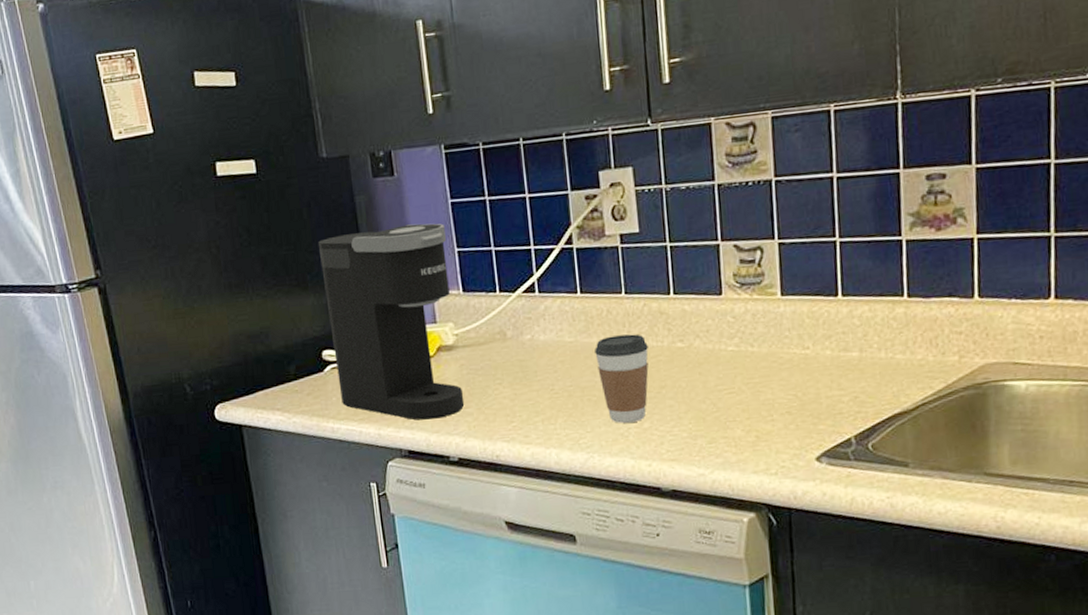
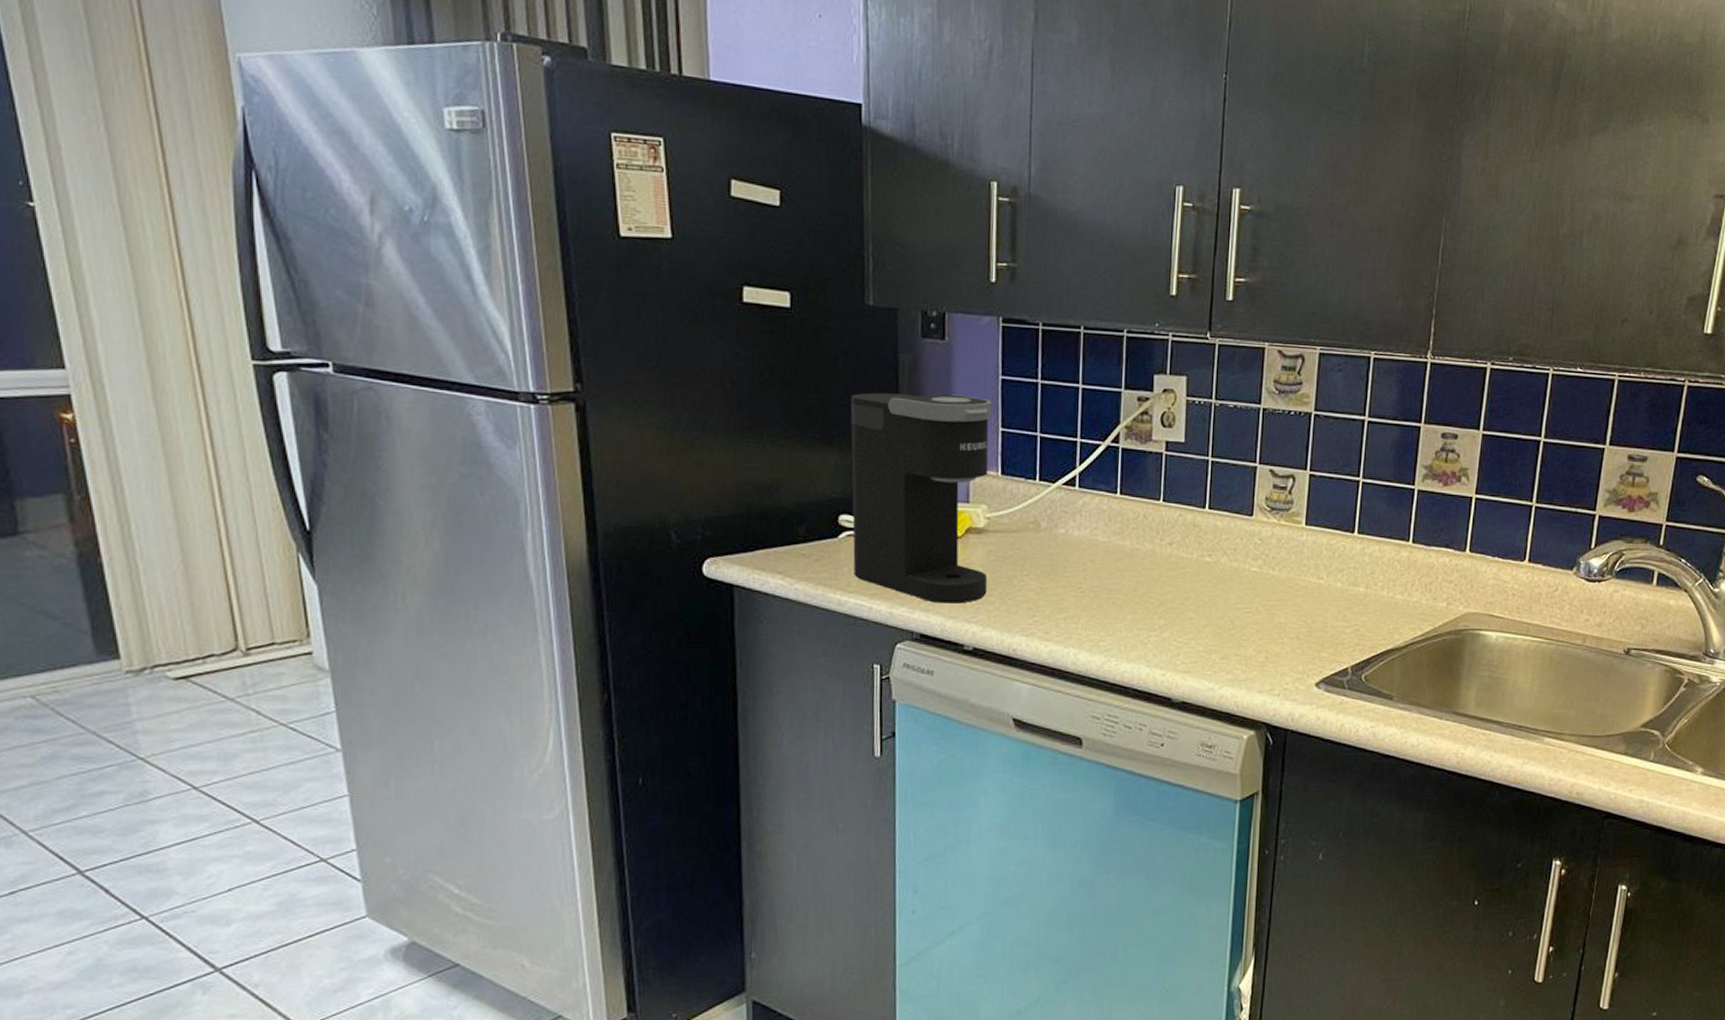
coffee cup: present [595,334,649,424] -> none [1126,541,1178,631]

